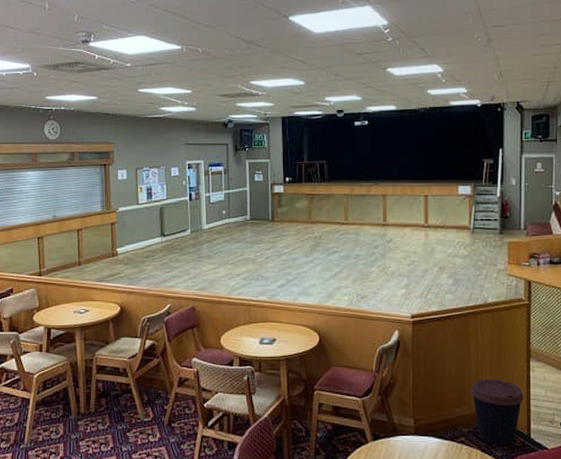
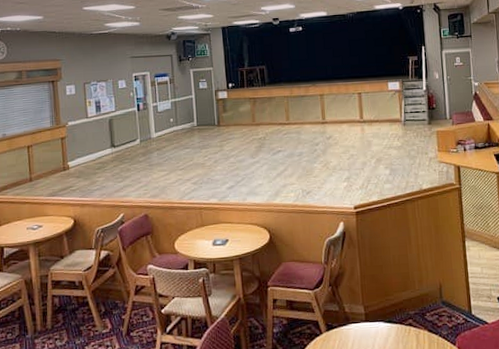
coffee cup: present [471,378,524,446] -> none [414,260,463,325]

